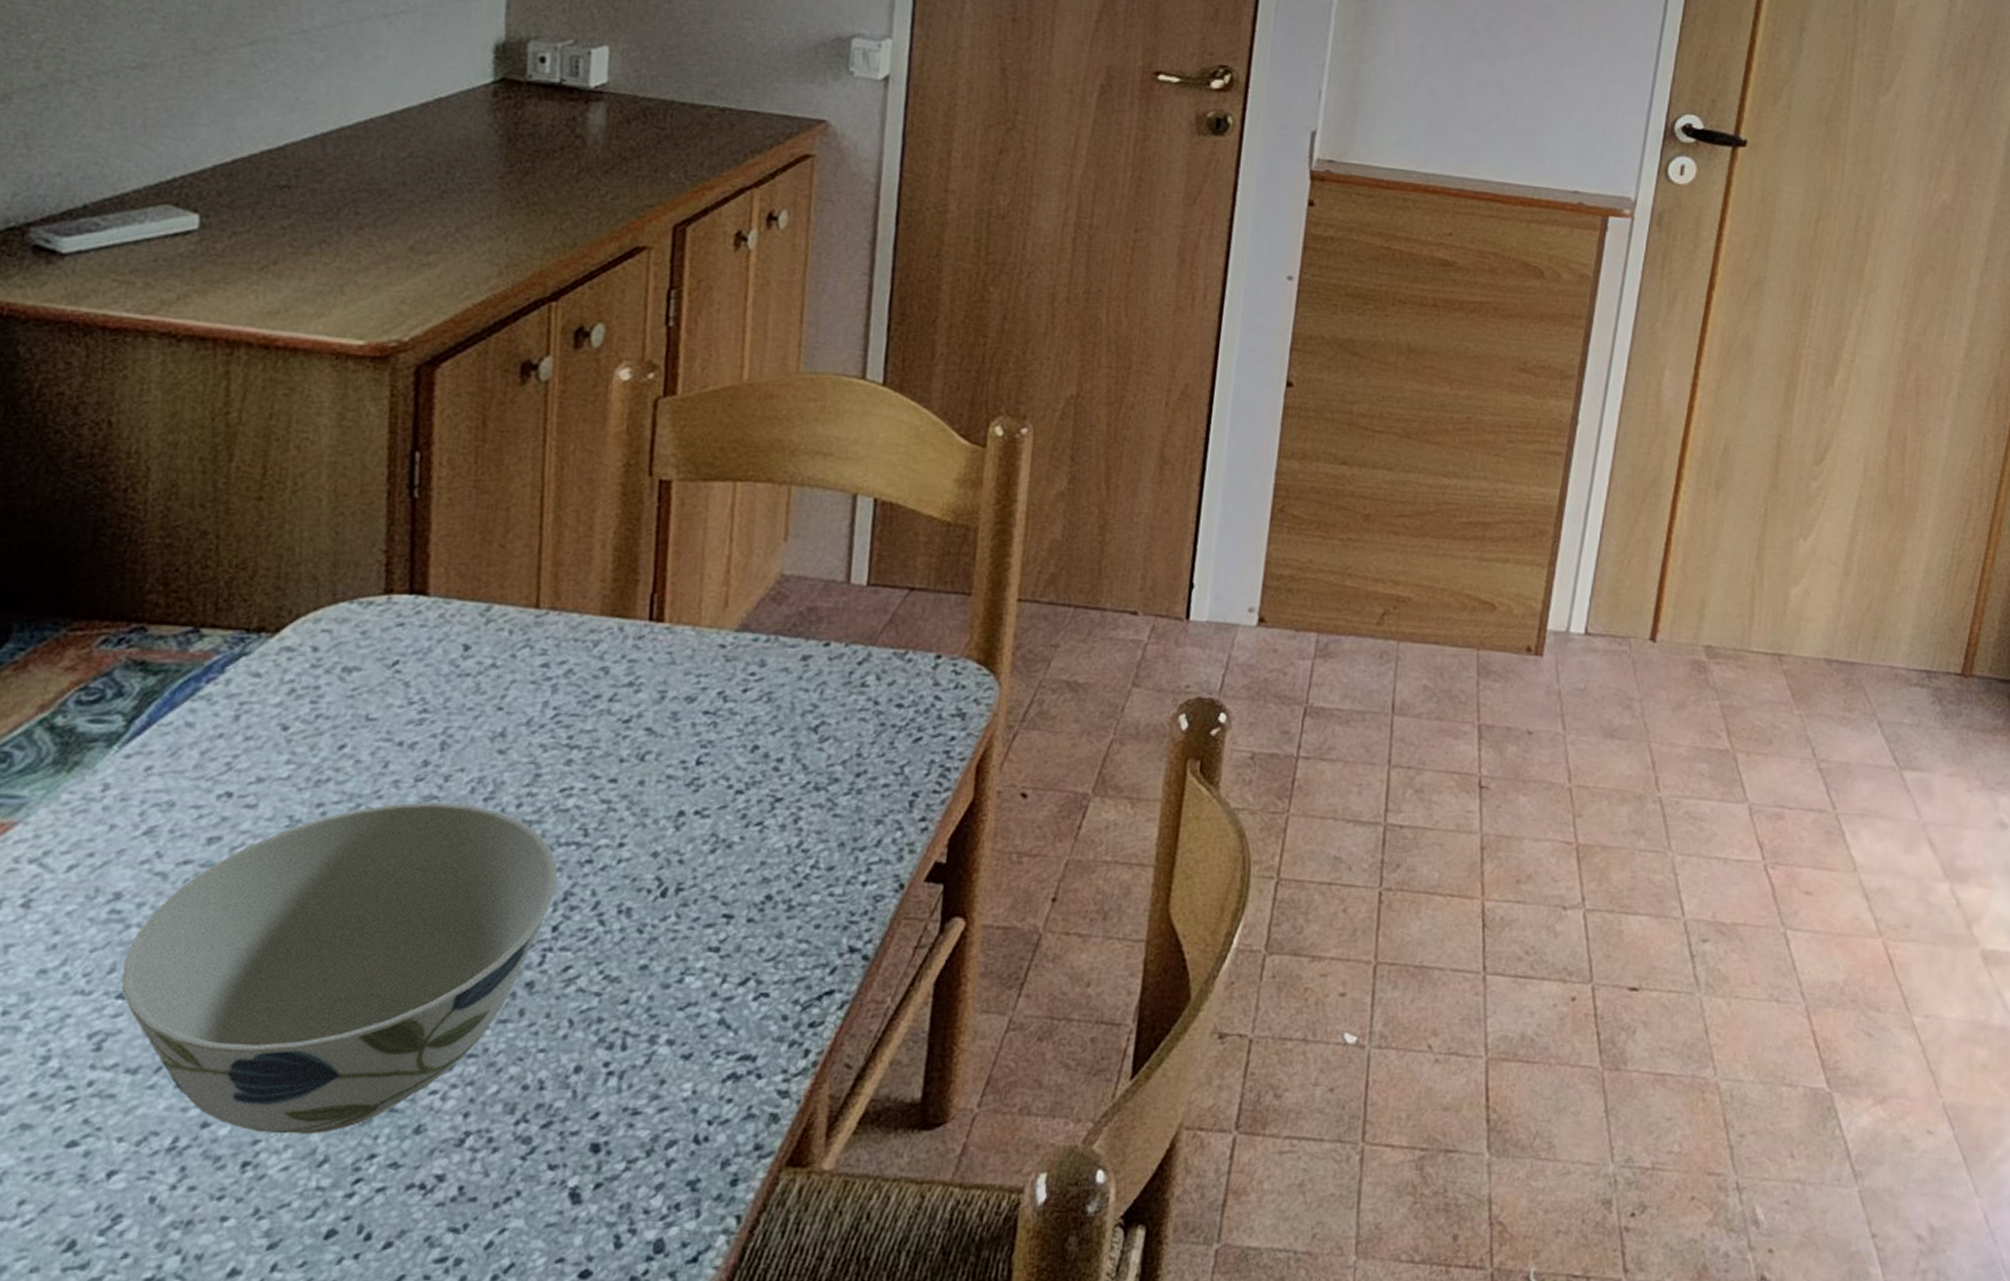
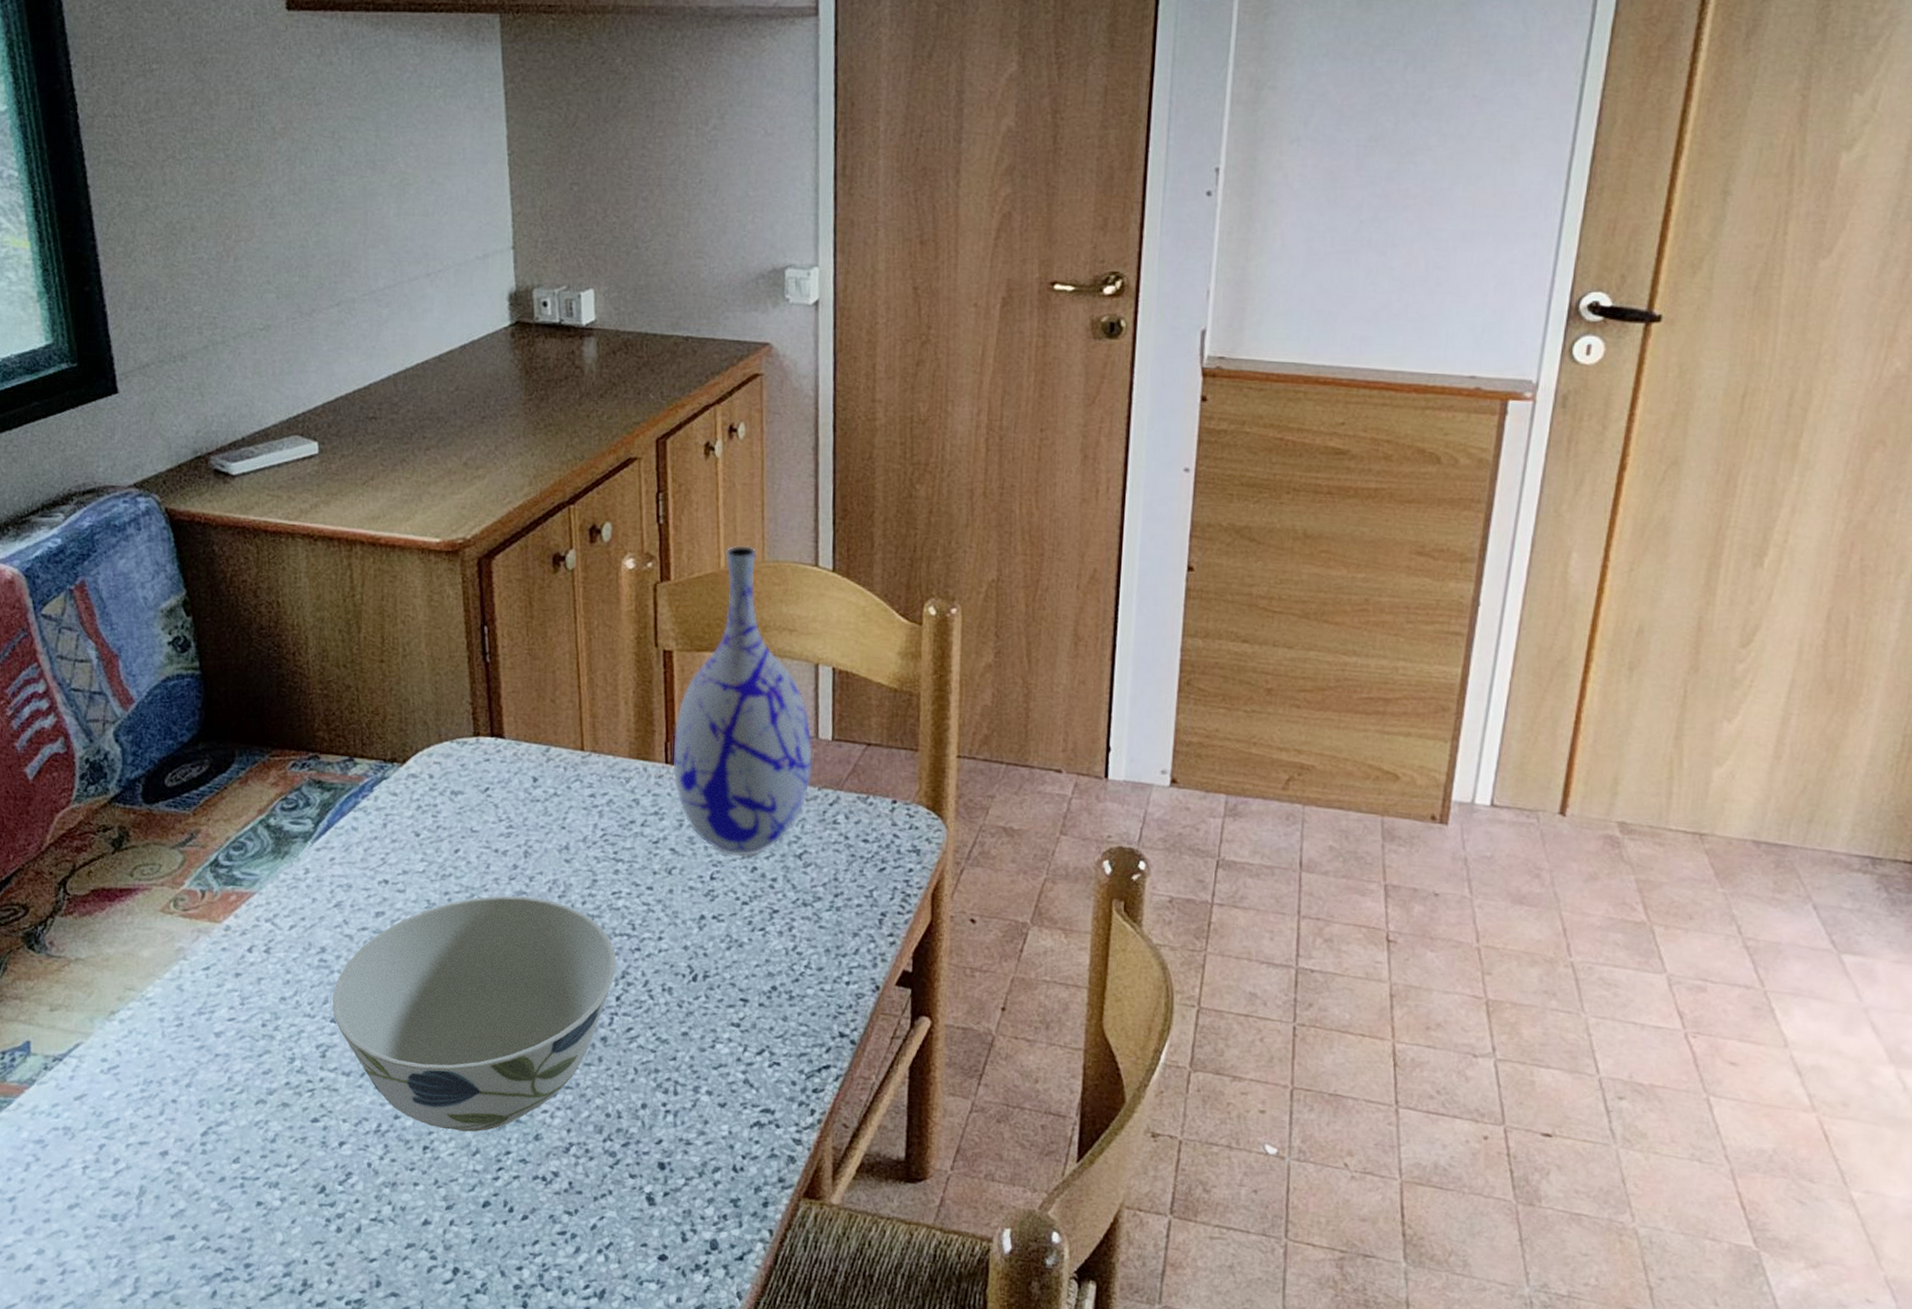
vase: none [658,353,842,734] -> present [672,545,813,857]

